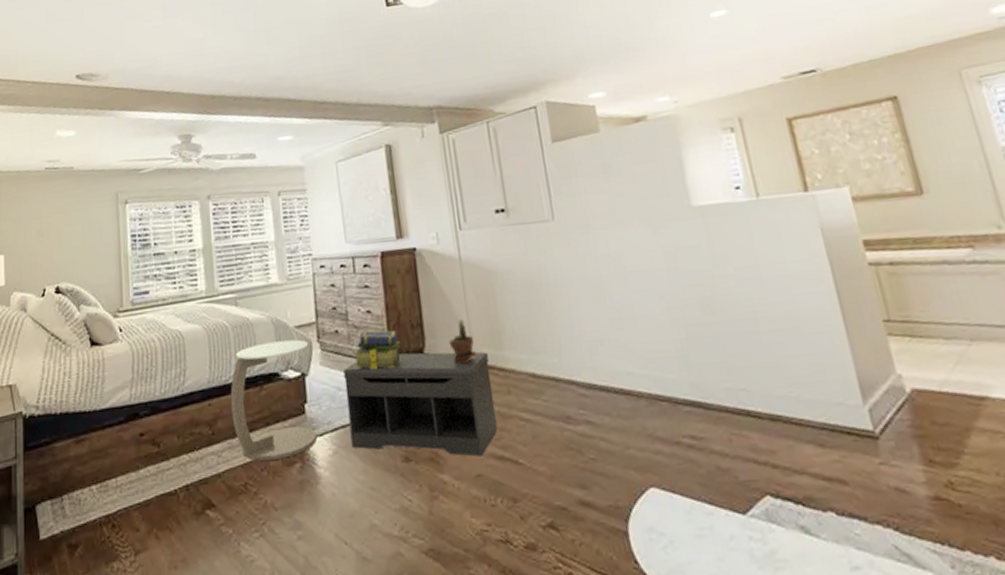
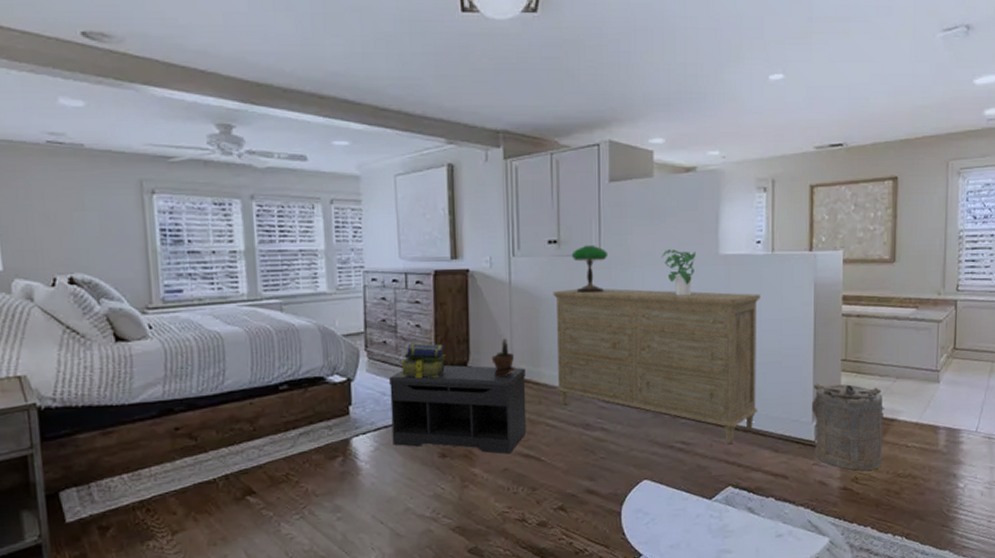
side table: present [230,339,317,461] -> none [273,347,359,455]
dresser: none [507,247,785,437] -> present [552,288,761,444]
table lamp: none [522,209,564,264] -> present [571,244,609,294]
potted plant: none [623,205,667,258] -> present [661,249,696,296]
laundry hamper: none [853,351,985,472] -> present [812,383,885,471]

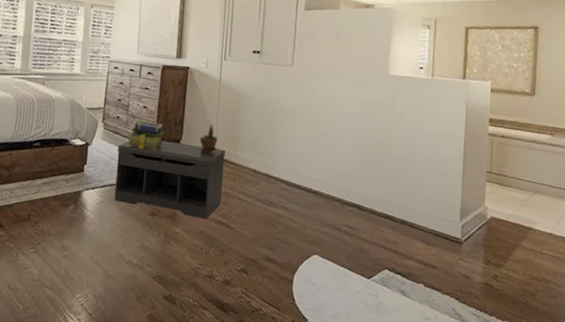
dresser: present [552,288,761,444] -> none [248,90,421,232]
table lamp: present [571,244,609,294] -> none [270,57,300,96]
potted plant: present [661,249,696,296] -> none [341,67,370,106]
laundry hamper: present [812,383,885,471] -> none [460,189,523,271]

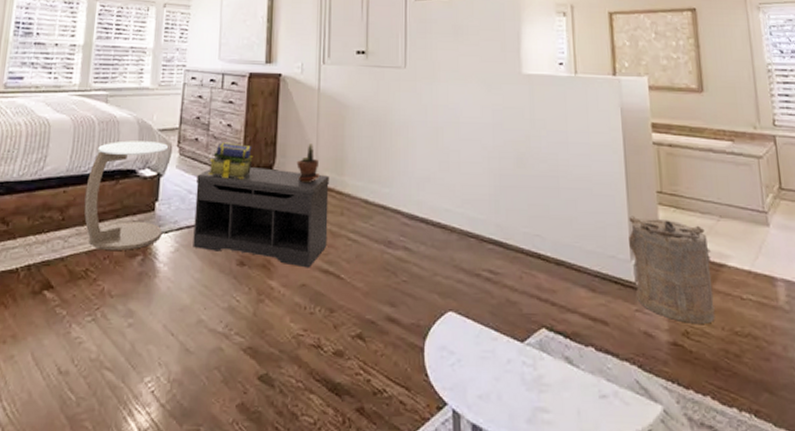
side table: none [26,116,95,201] -> present [84,140,169,250]
laundry hamper: none [460,189,523,271] -> present [629,216,715,324]

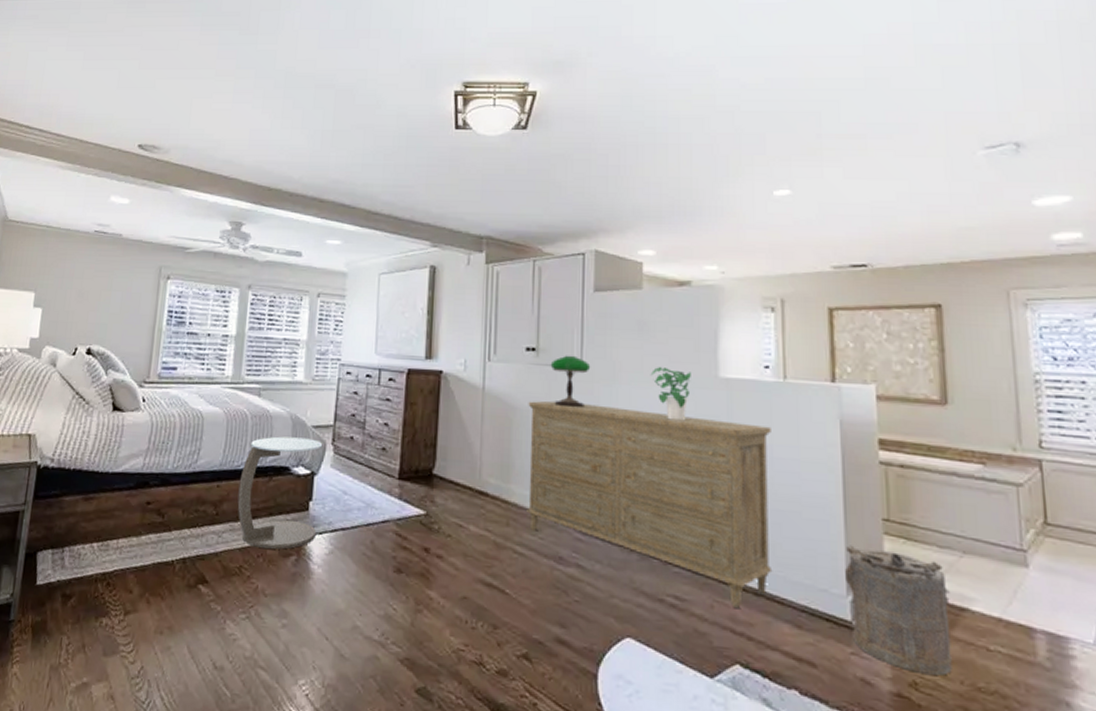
bench: present [193,167,329,268] -> none [348,469,494,580]
stack of books: present [208,142,253,180] -> none [364,442,411,483]
potted plant: present [296,143,319,182] -> none [458,447,483,489]
dresser: none [359,98,571,277] -> present [526,400,773,608]
table lamp: none [378,57,414,105] -> present [550,355,591,408]
potted plant: none [464,66,499,113] -> present [650,367,691,421]

